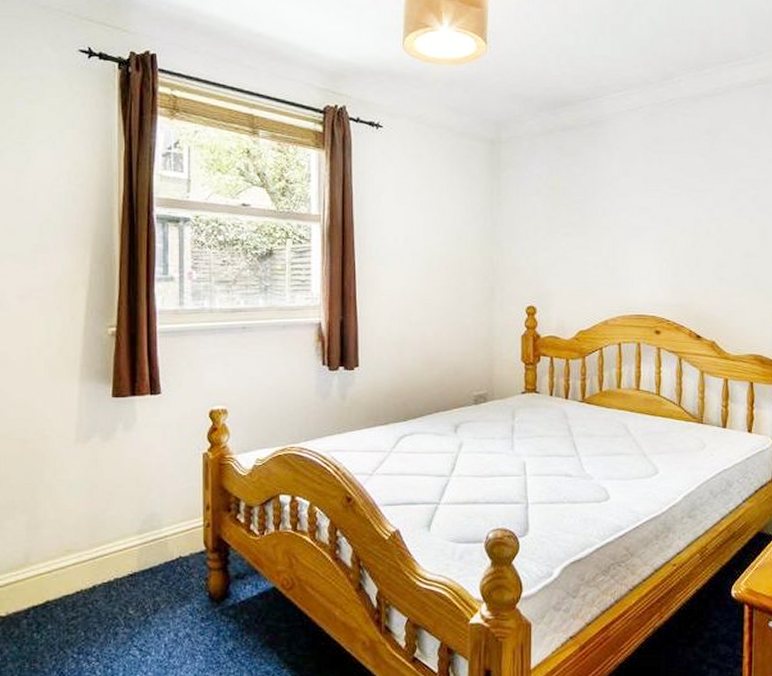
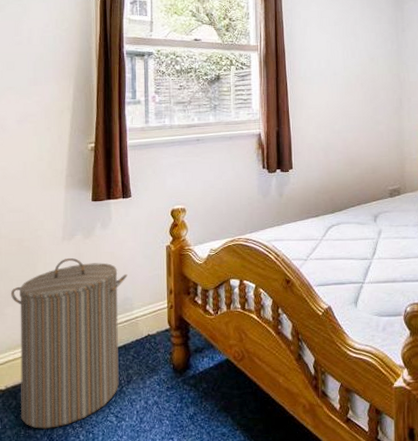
laundry hamper: none [12,463,155,663] -> present [11,257,128,430]

